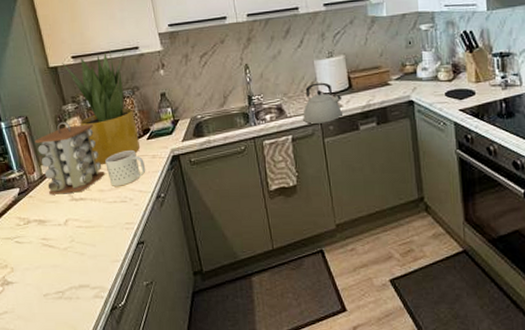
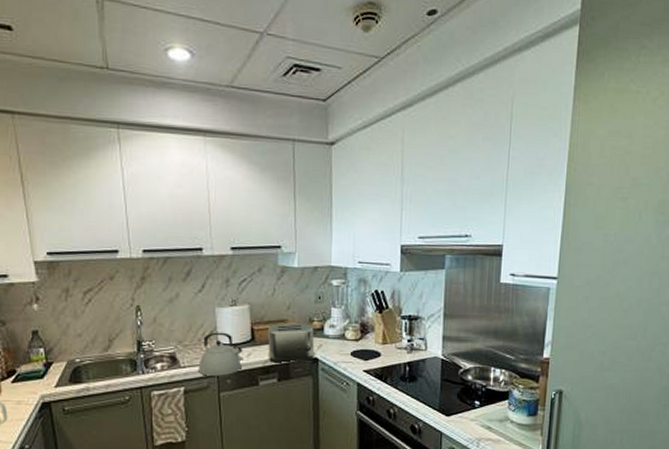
toaster: none [363,68,410,108] -> present [267,323,317,363]

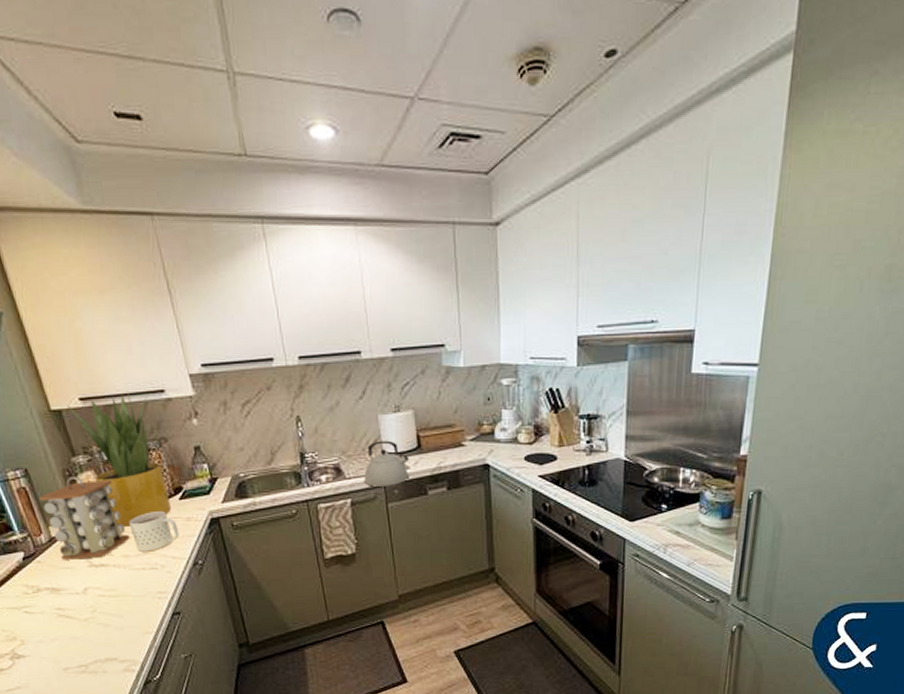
toaster: present [267,323,317,363] -> none [434,427,487,471]

